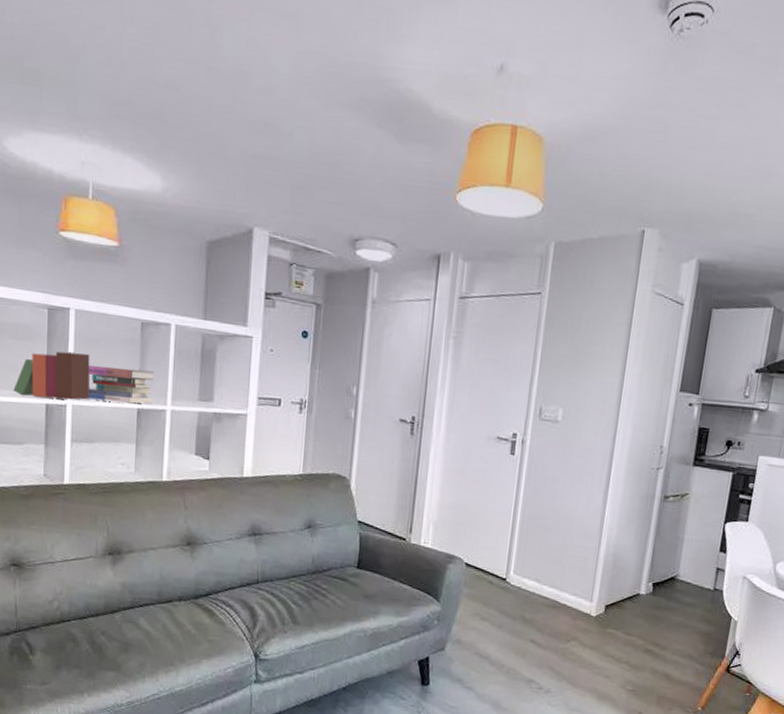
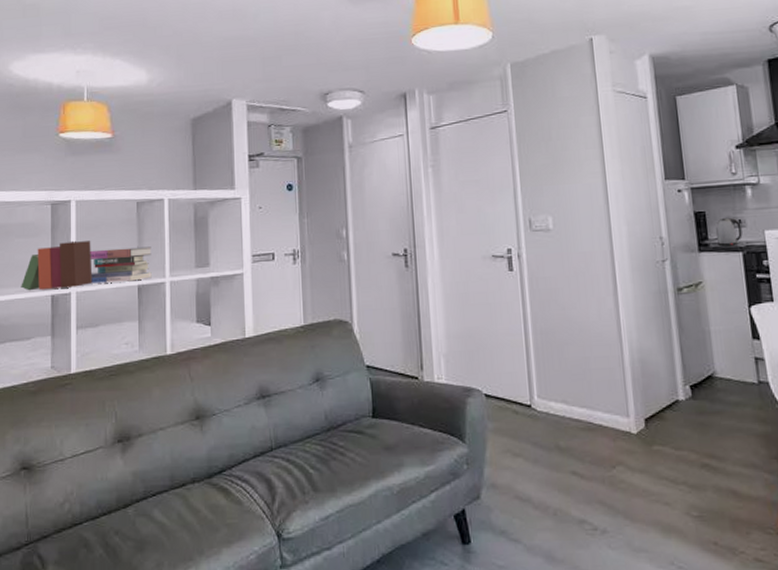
kettle: none [713,437,740,466] -> present [715,217,743,247]

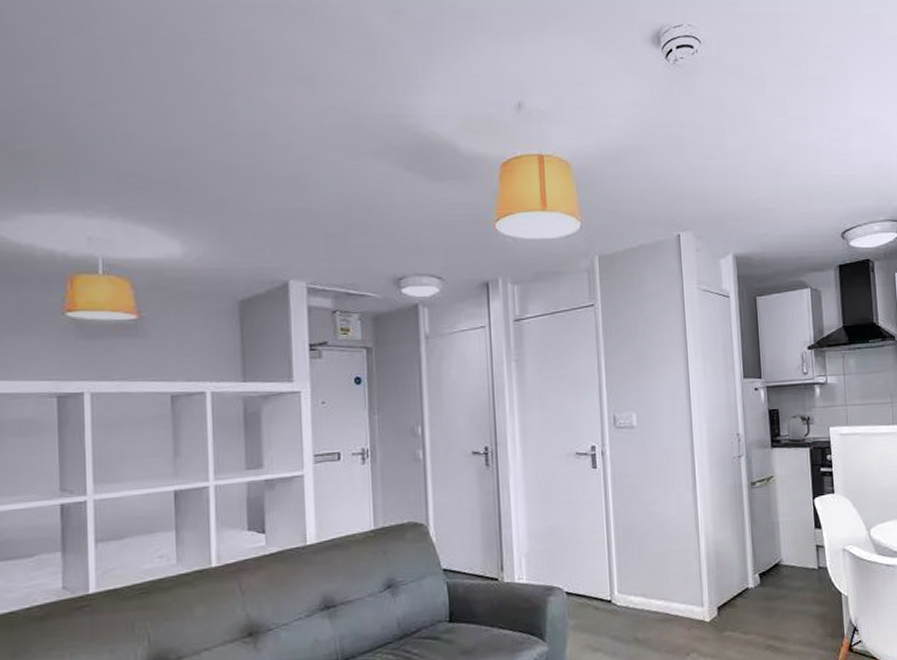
books: present [21,241,93,291] -> none [18,440,115,500]
books: present [90,246,152,284] -> none [111,446,192,490]

